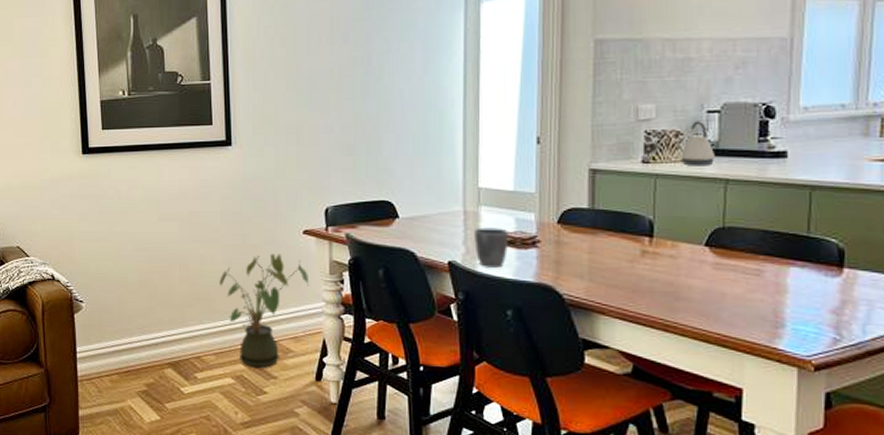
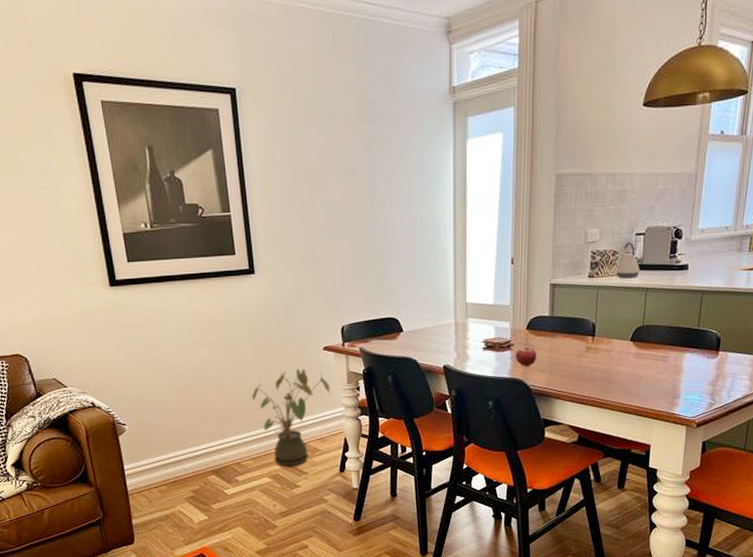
cup: present [474,227,509,268] -> none [463,335,490,368]
fruit: none [543,244,573,269] -> present [515,346,537,366]

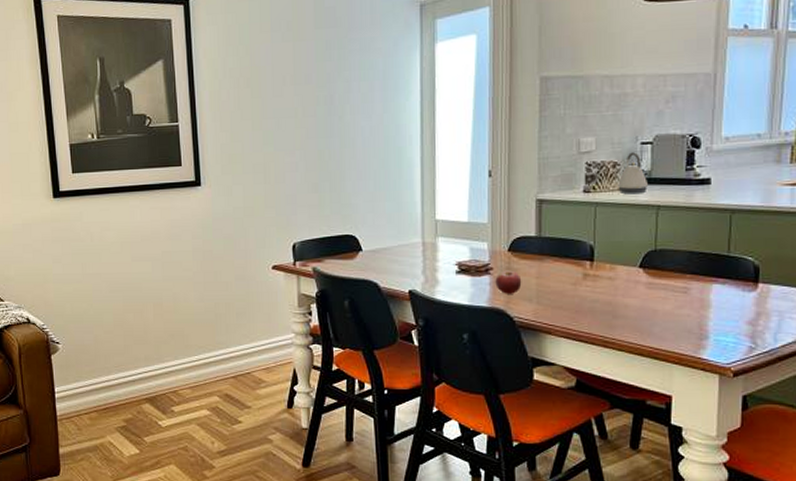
house plant: present [252,368,330,467] -> none [193,289,278,398]

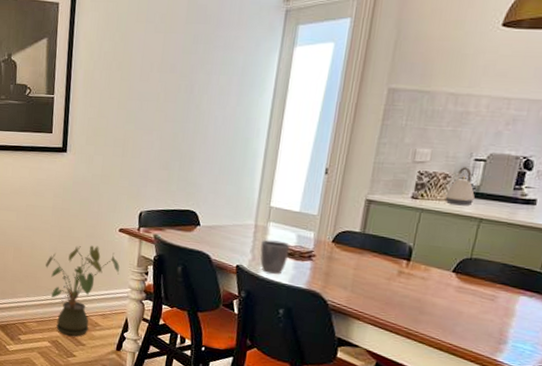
house plant: none [193,289,278,398] -> present [46,245,120,337]
cup: none [432,257,464,295] -> present [260,240,290,274]
fruit: present [495,270,522,294] -> none [315,258,341,281]

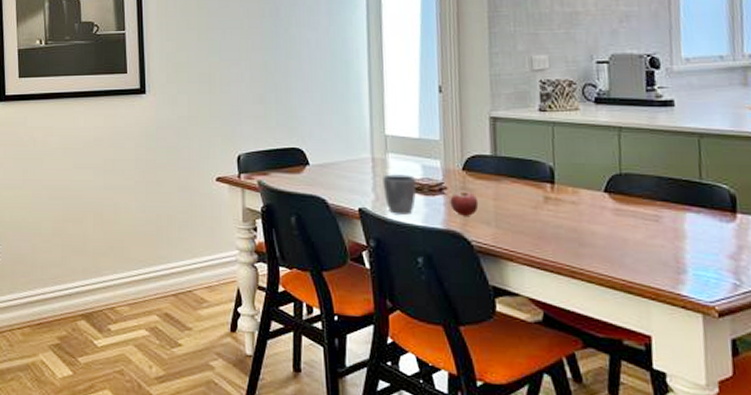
house plant: present [46,245,120,337] -> none [133,201,222,319]
fruit: none [315,258,341,281] -> present [450,190,479,216]
kettle: present [445,167,476,206] -> none [575,71,608,115]

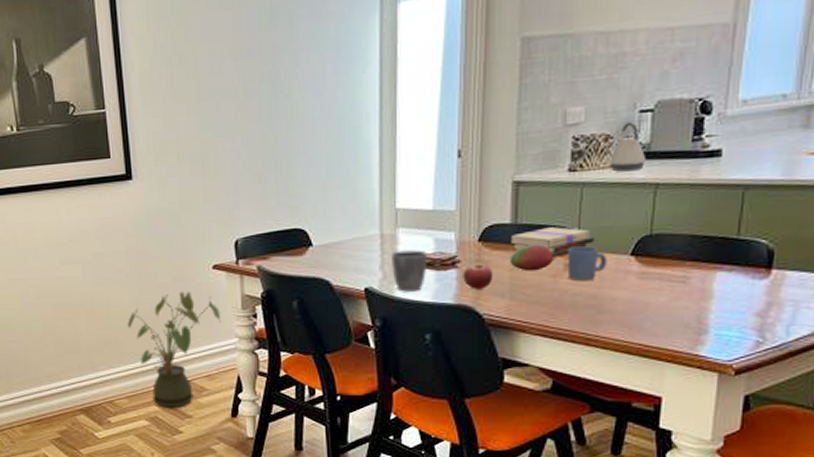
house plant: none [133,201,222,319] -> present [128,291,220,408]
books: none [492,161,570,190] -> present [511,227,595,258]
fruit: none [492,174,534,202] -> present [509,242,555,272]
mug: none [545,181,583,214] -> present [567,246,607,281]
kettle: none [575,71,608,115] -> present [609,122,647,172]

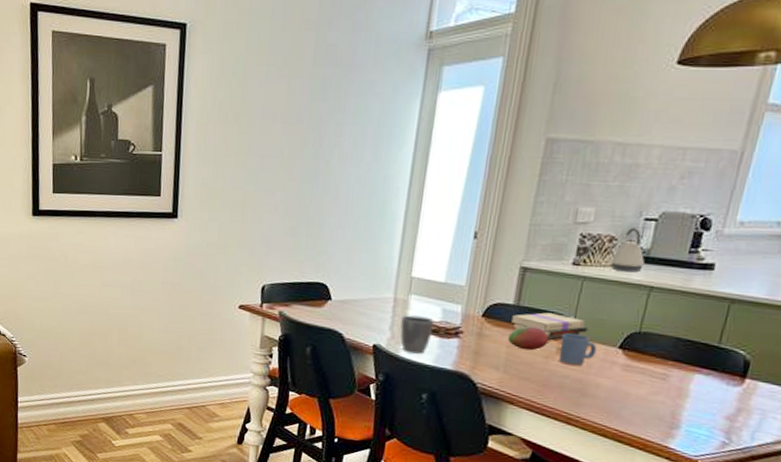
house plant: present [128,291,220,408] -> none [155,324,240,429]
fruit: present [463,262,494,289] -> none [463,335,492,360]

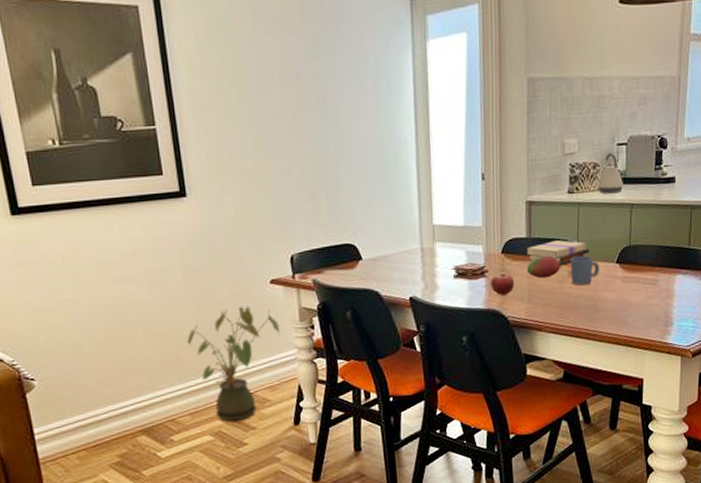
house plant: none [155,324,240,429] -> present [187,306,280,422]
cup: present [400,315,435,354] -> none [431,261,462,299]
fruit: none [463,335,492,360] -> present [490,271,515,295]

